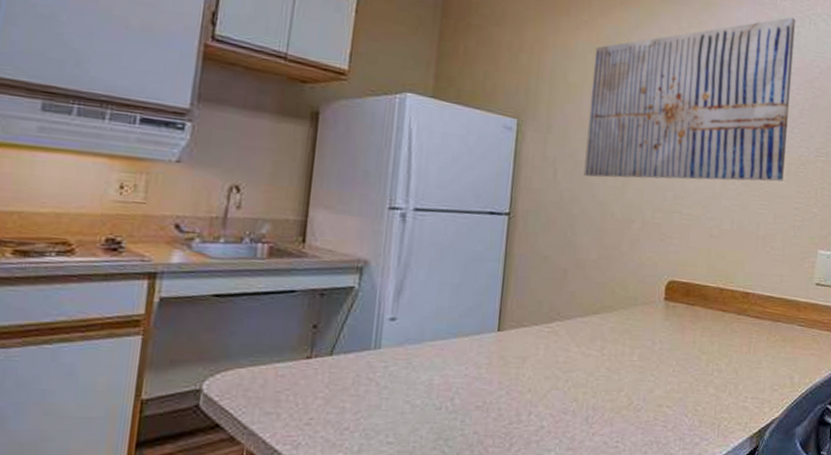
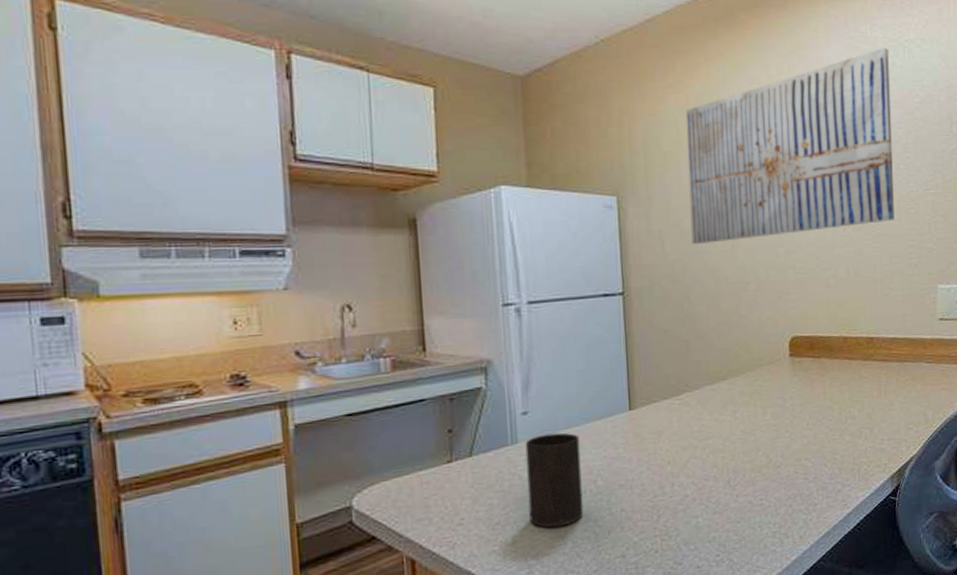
cup: none [379,343,444,441] -> present [525,432,584,528]

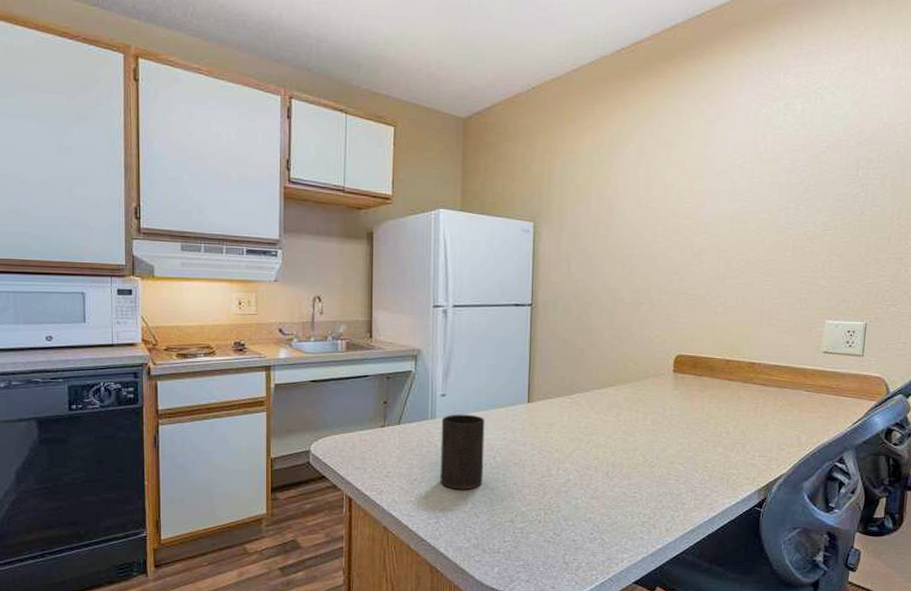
wall art: present [685,47,895,245] -> none [595,94,801,268]

